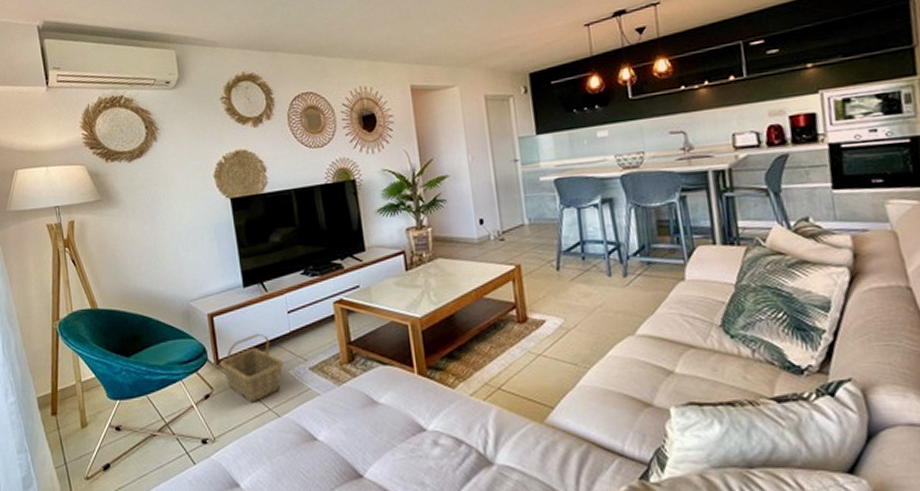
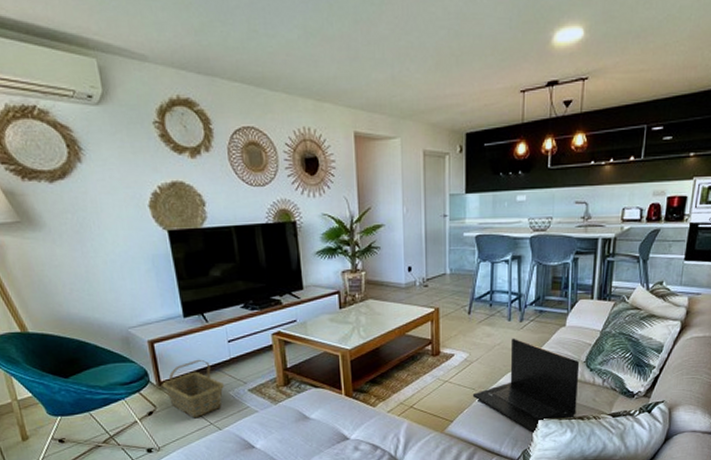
laptop: none [575,297,723,423] -> present [472,338,580,432]

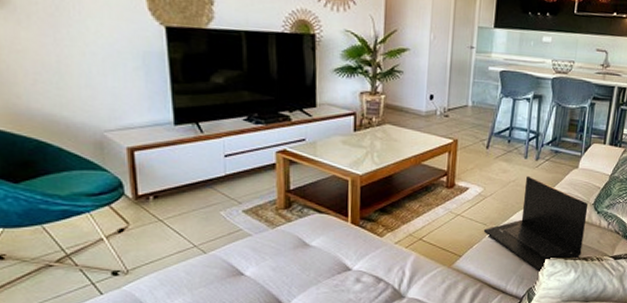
basket: present [162,359,224,418] -> none [139,173,214,239]

